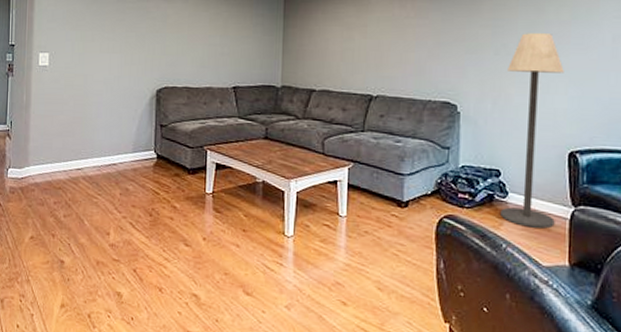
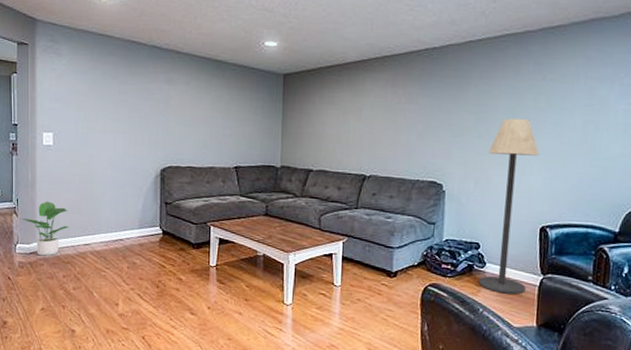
potted plant: none [15,123,62,181] -> present [22,201,69,256]

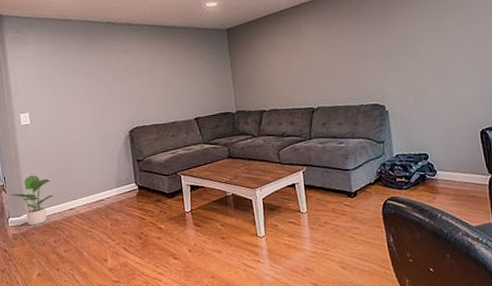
floor lamp: present [479,119,539,295] -> none [421,35,477,197]

